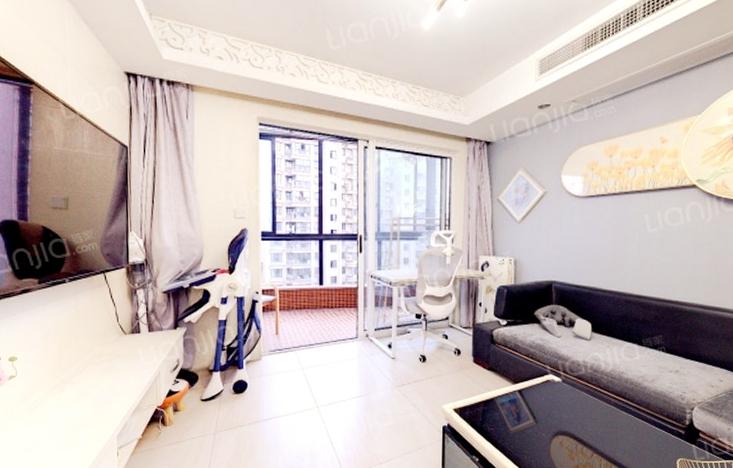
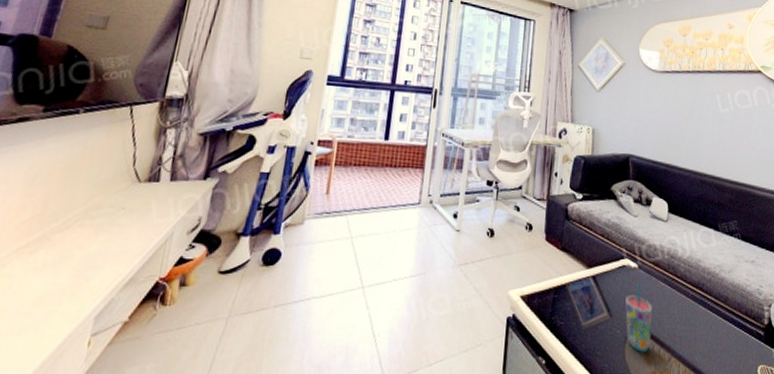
cup: none [550,394,576,451] -> present [625,283,653,353]

